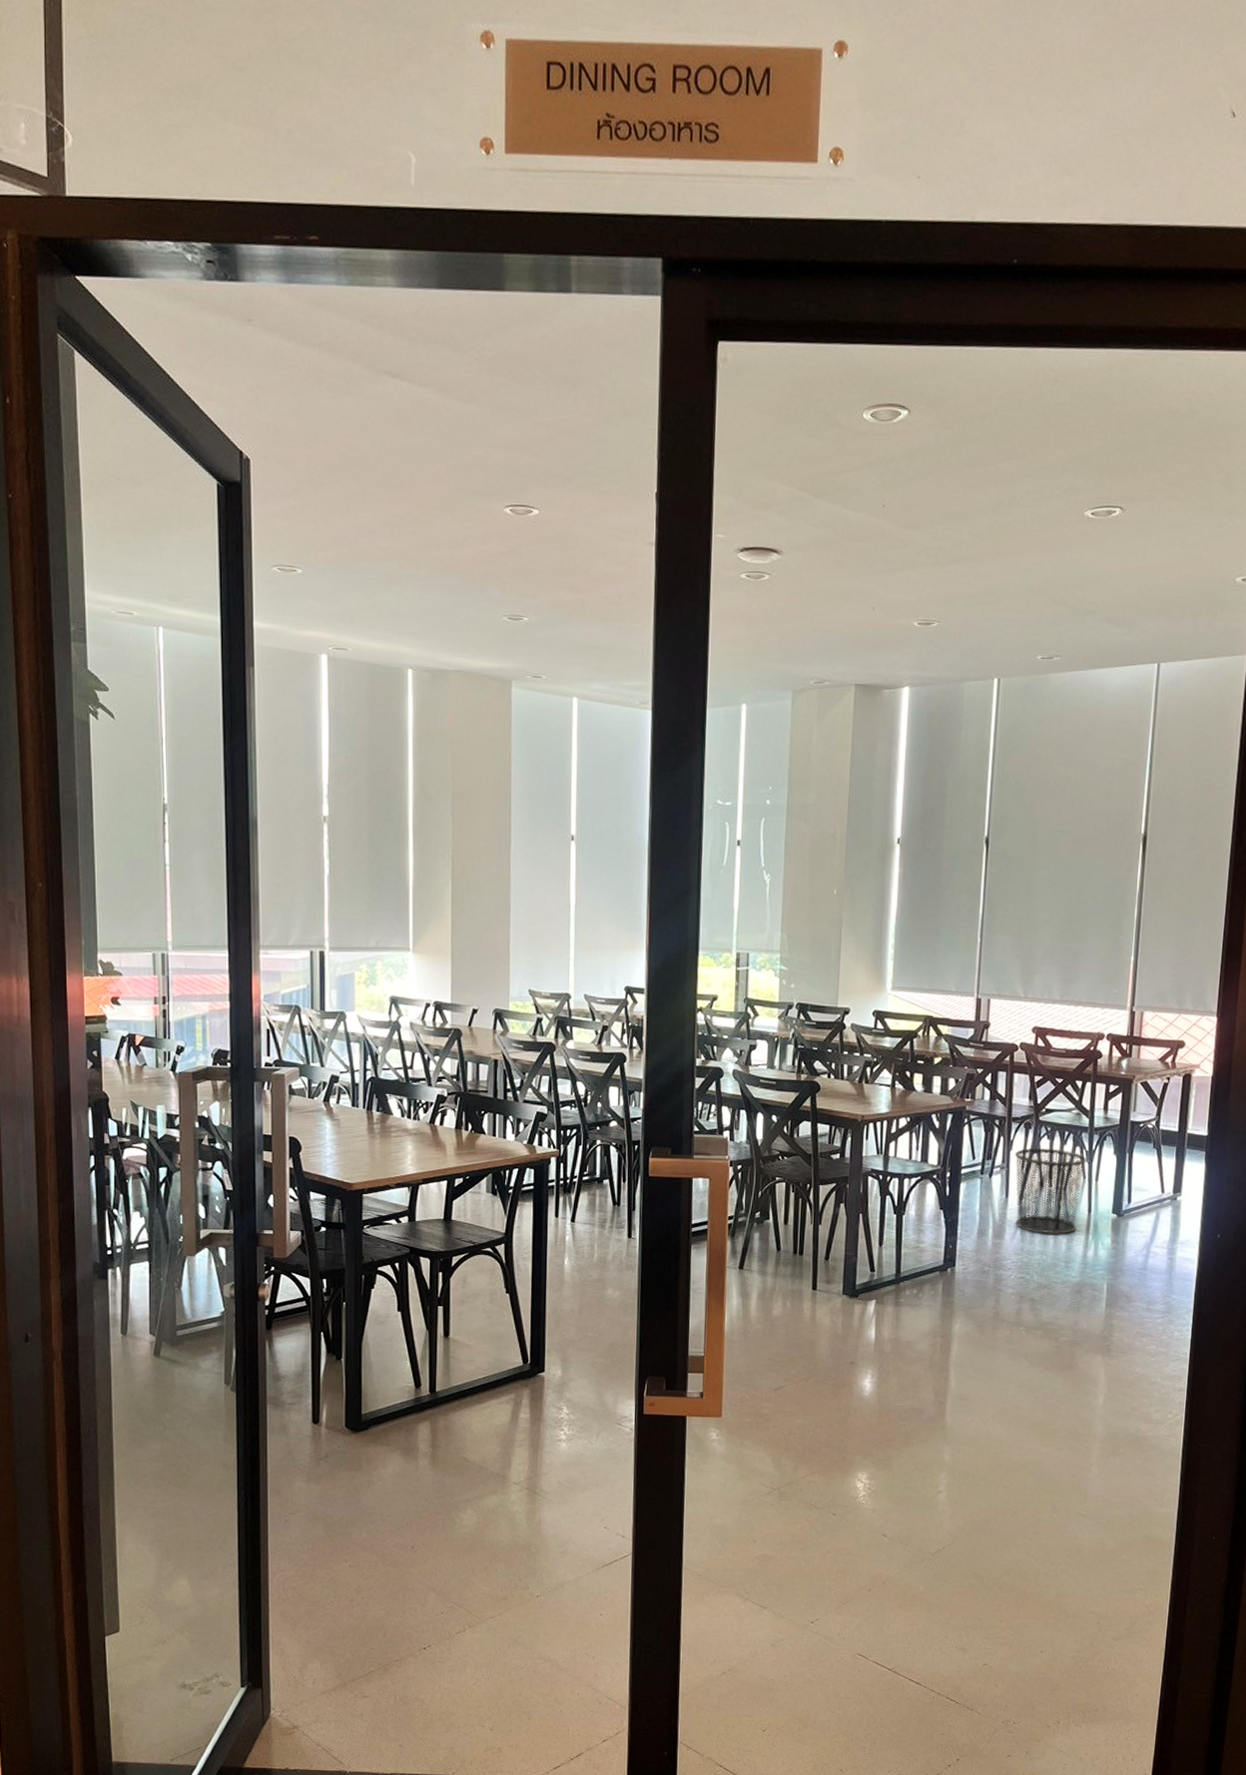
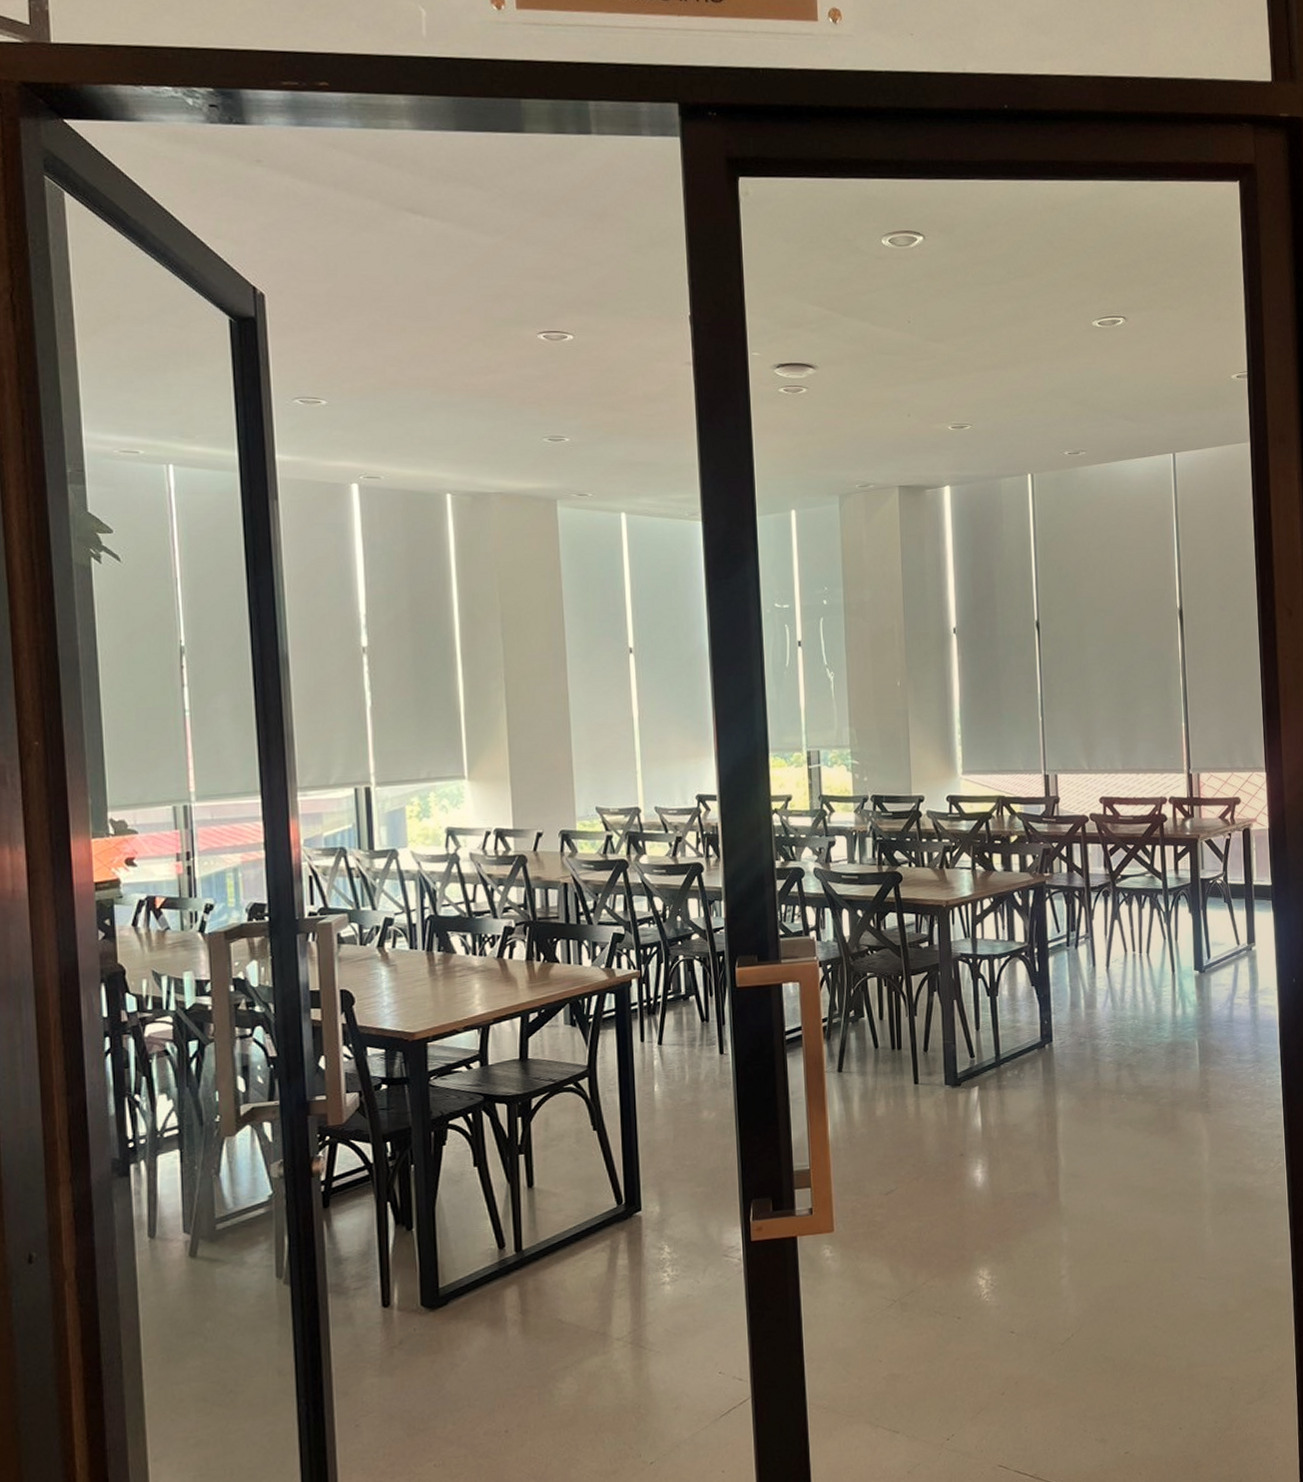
waste bin: present [1014,1148,1087,1235] -> none [1096,913,1165,999]

